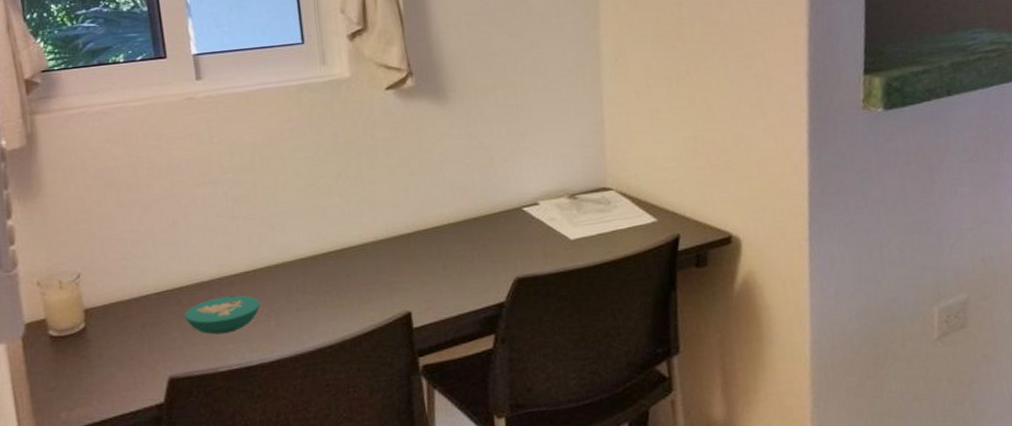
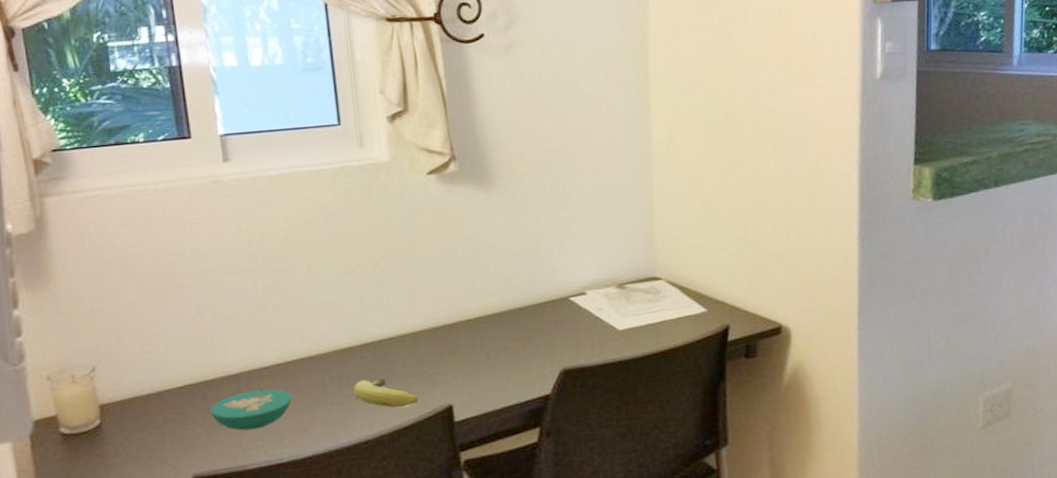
fruit: none [317,285,379,314] -> present [353,378,419,408]

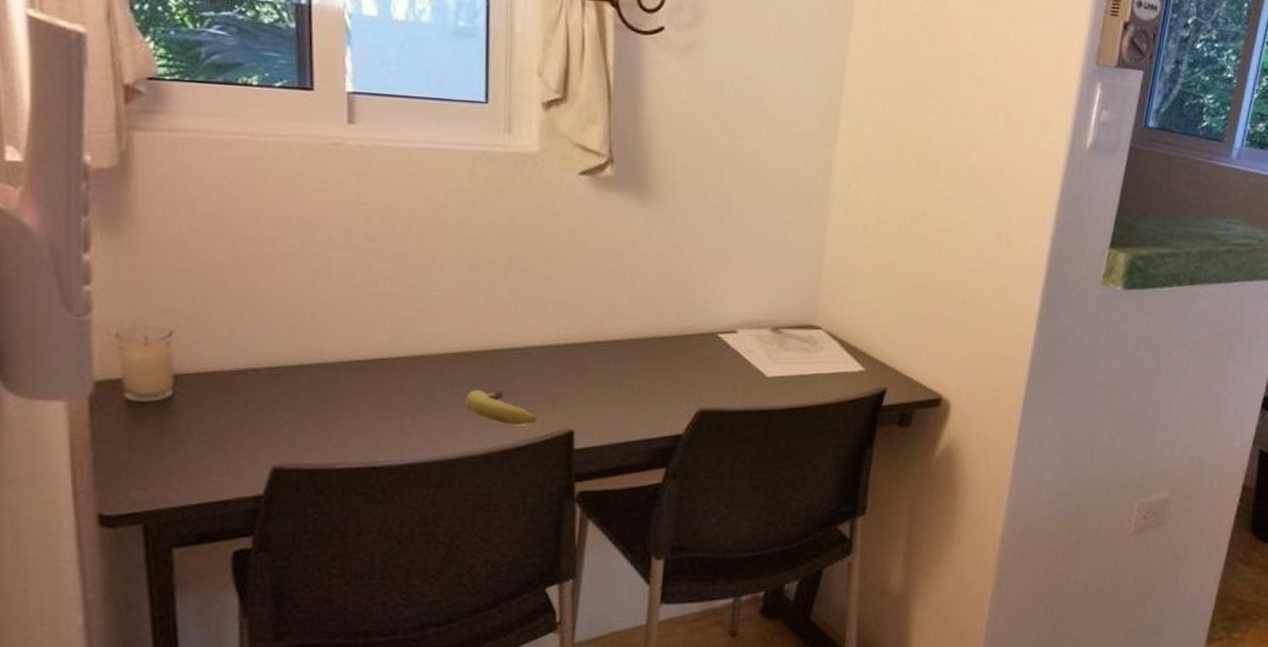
bowl: present [210,389,293,431] -> none [301,383,397,426]

